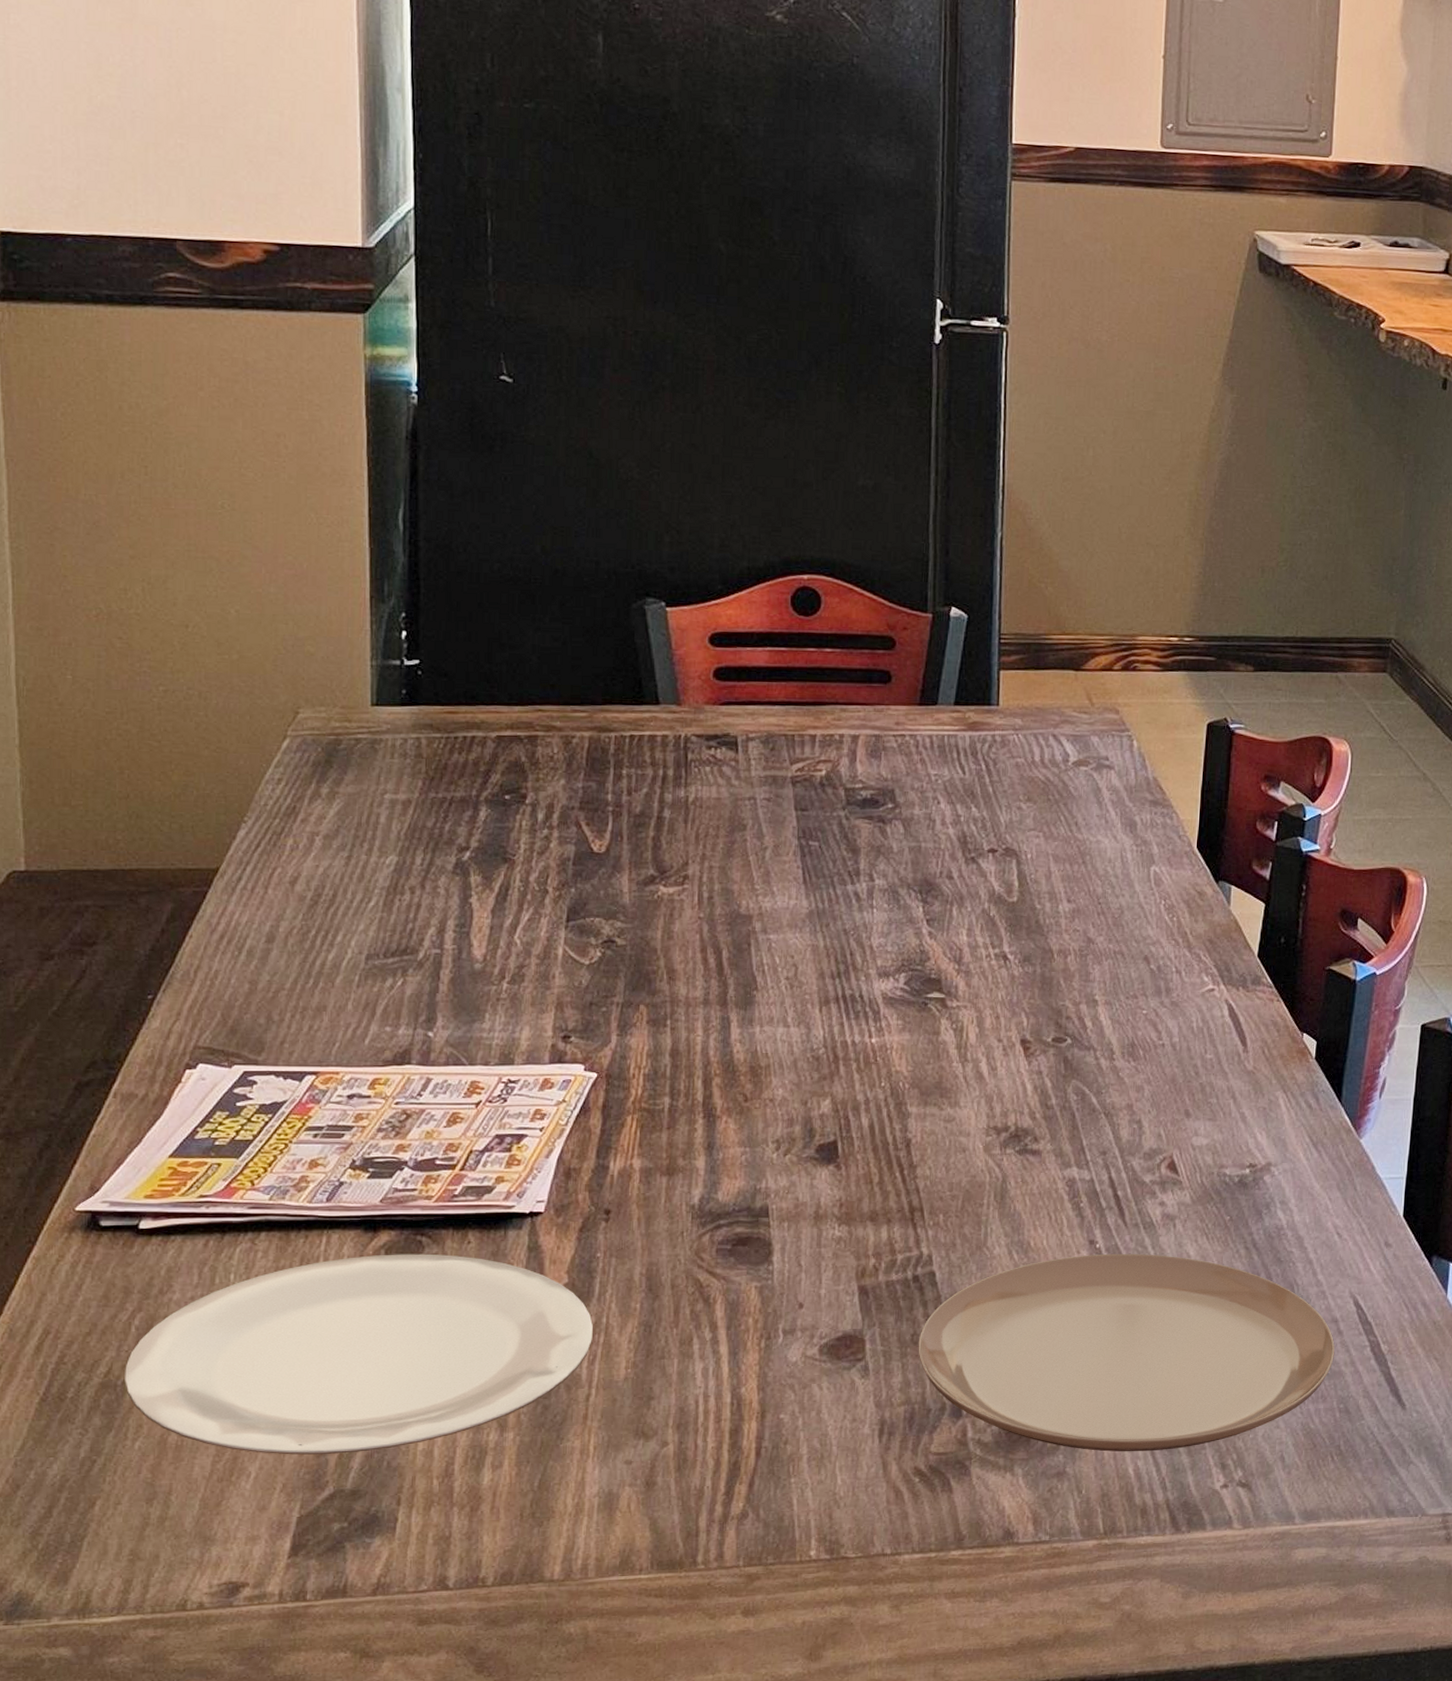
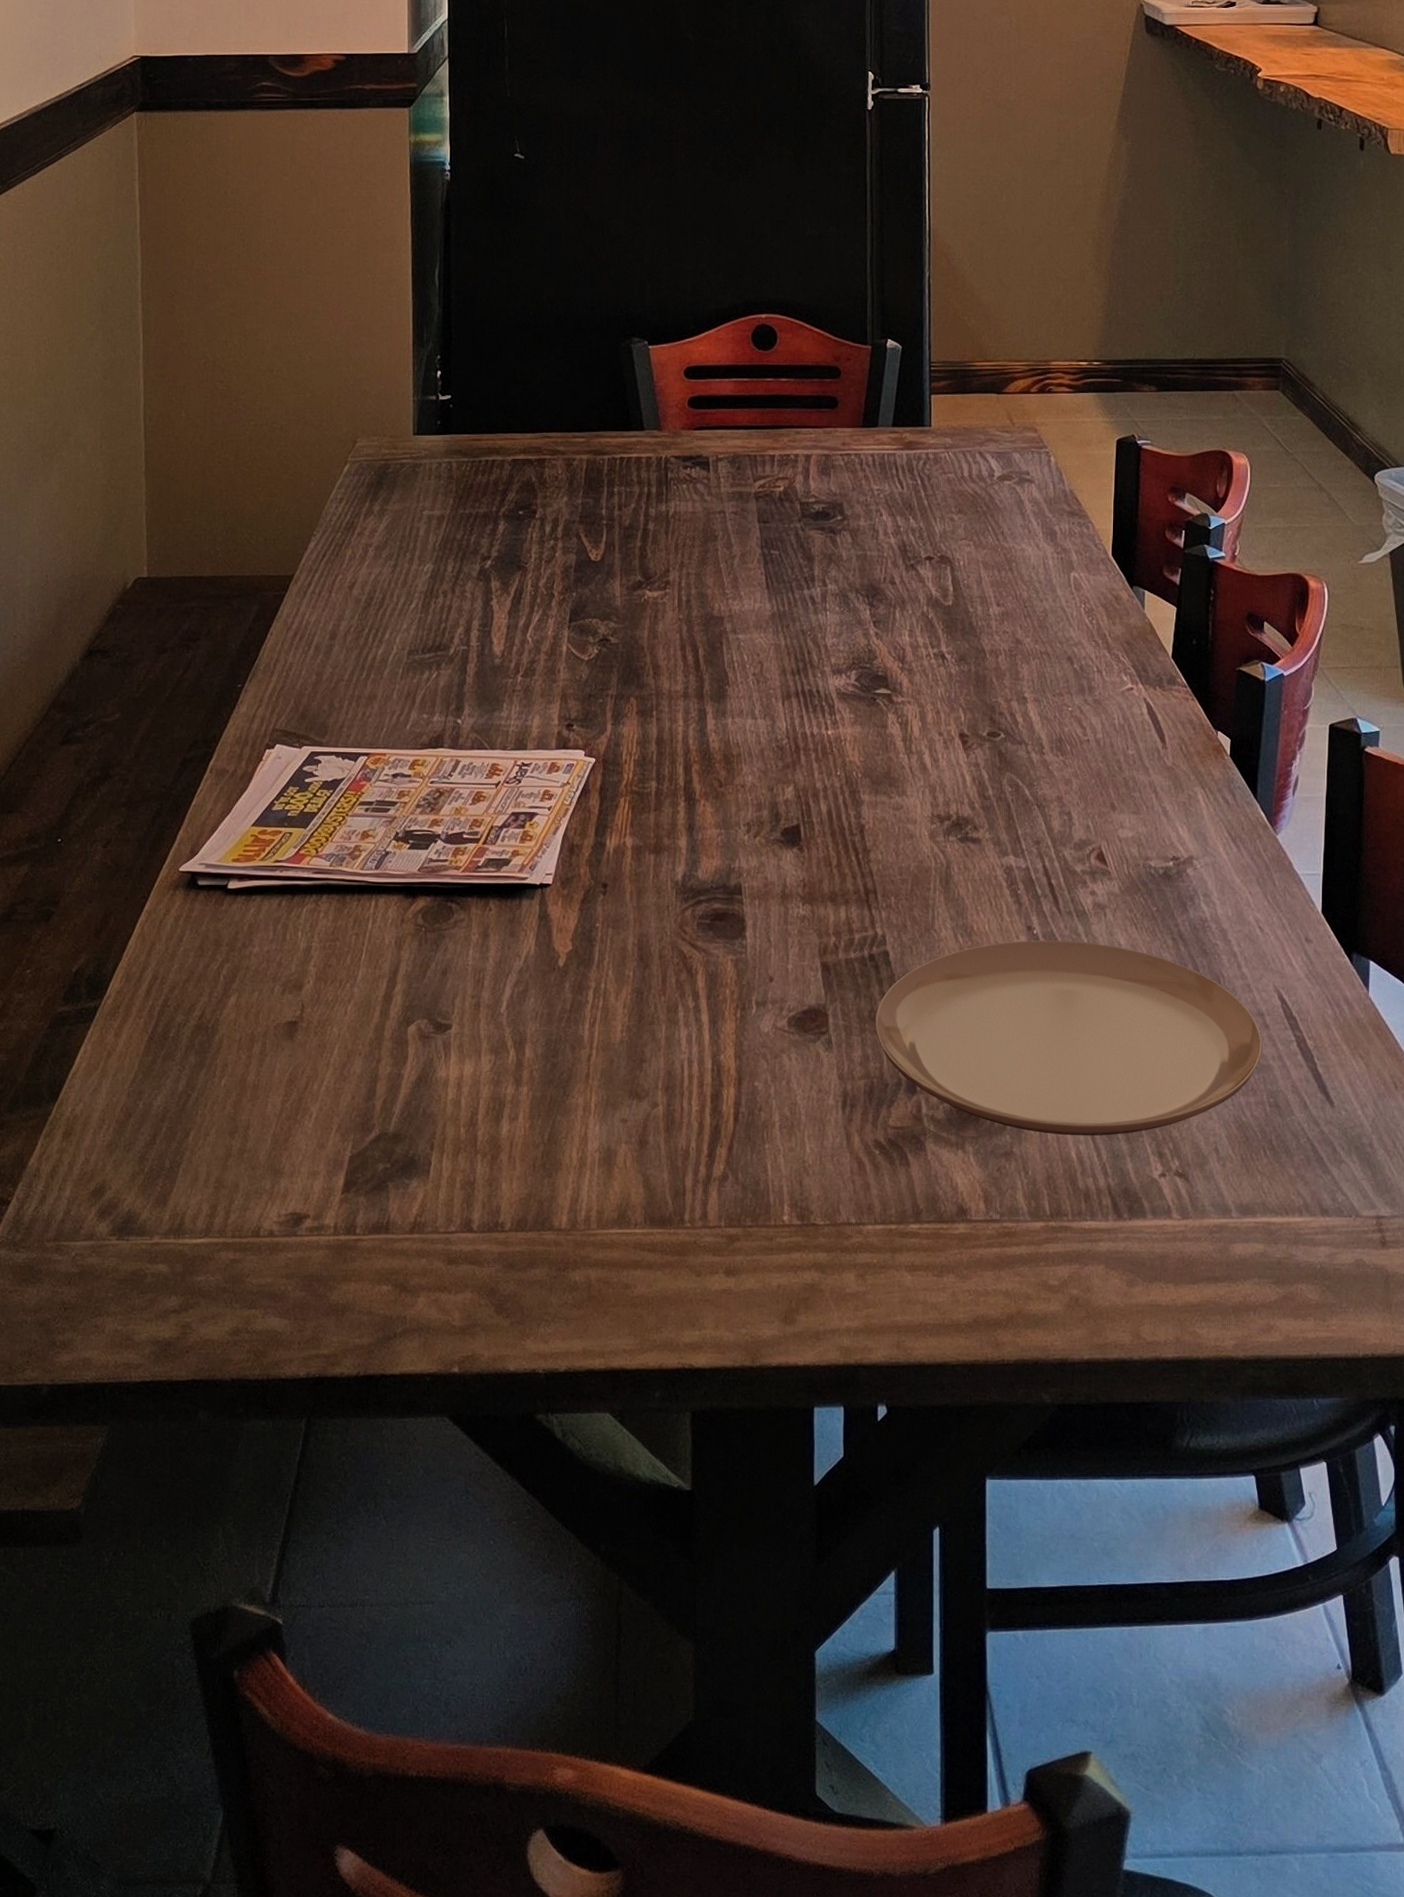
plate: present [125,1254,593,1455] -> none [214,918,593,1100]

